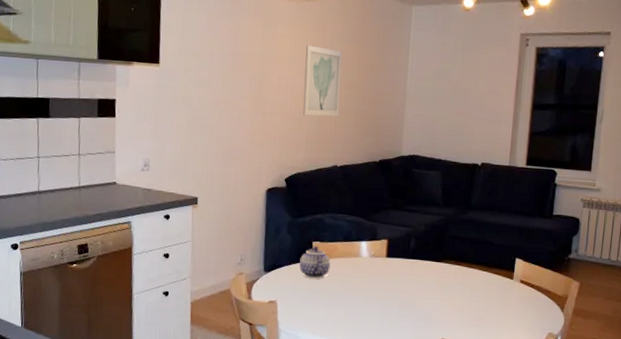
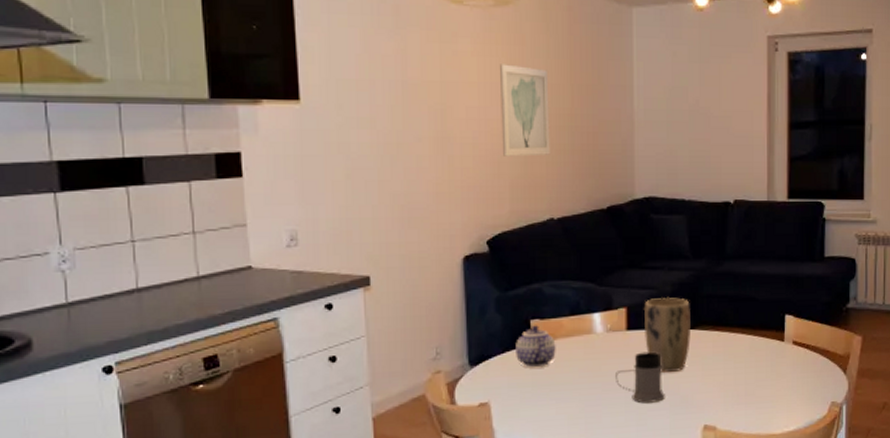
mug: none [374,275,412,316] -> present [616,351,665,403]
plant pot: none [399,234,439,294] -> present [643,296,691,372]

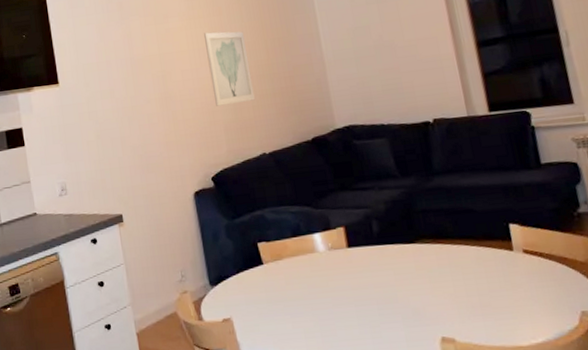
teapot: present [516,325,556,368] -> none [247,247,285,286]
mug: present [616,351,665,403] -> none [343,266,396,317]
plant pot: present [643,296,691,372] -> none [360,214,413,286]

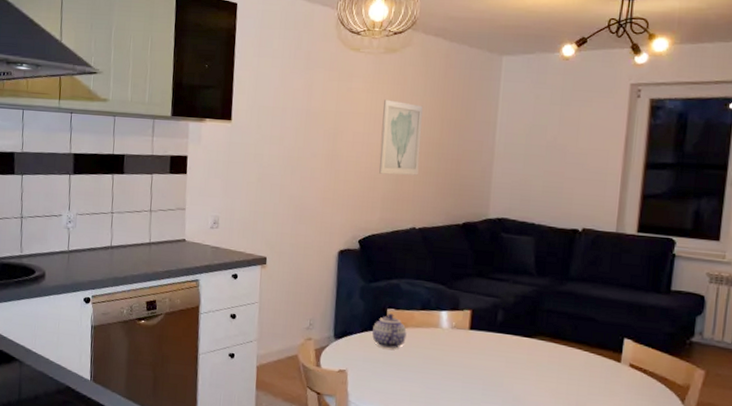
teapot: none [247,247,285,286] -> present [372,313,407,349]

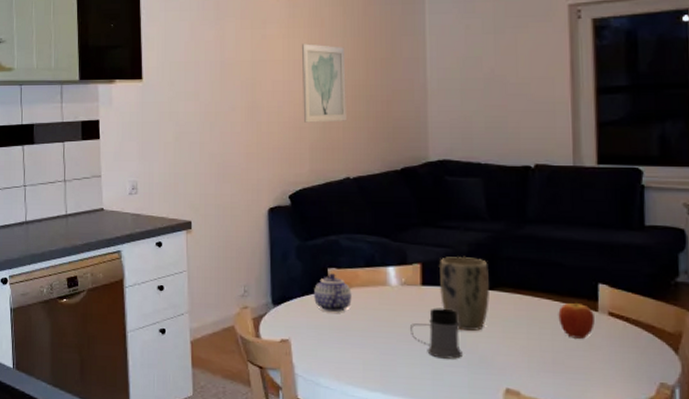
mug: none [455,350,499,397] -> present [410,308,462,359]
plant pot: none [484,306,531,373] -> present [438,256,489,331]
fruit: none [586,352,617,386] -> present [558,301,595,339]

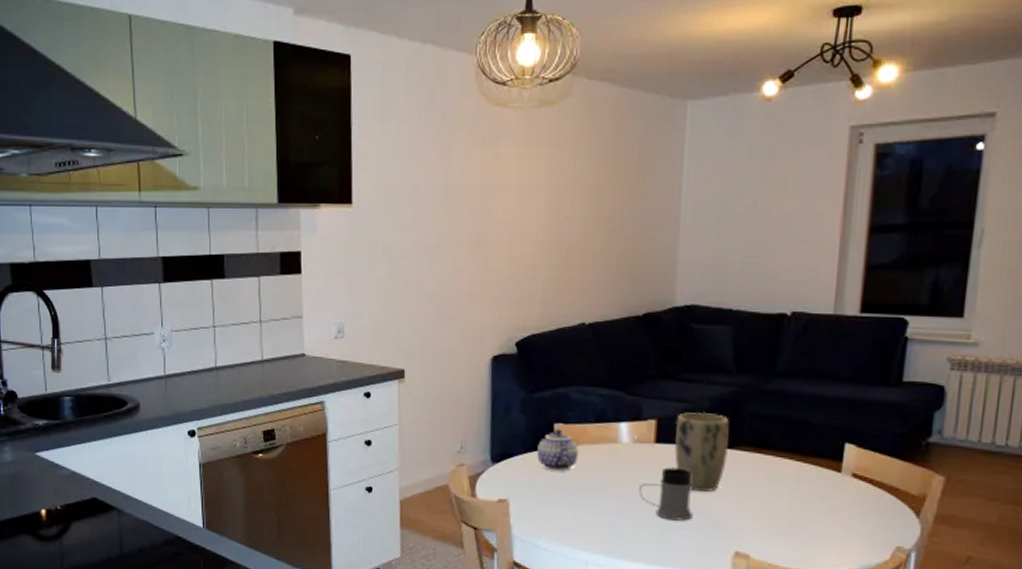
wall art: present [302,44,346,123] -> none [537,166,590,260]
fruit: present [558,301,595,339] -> none [798,461,837,501]

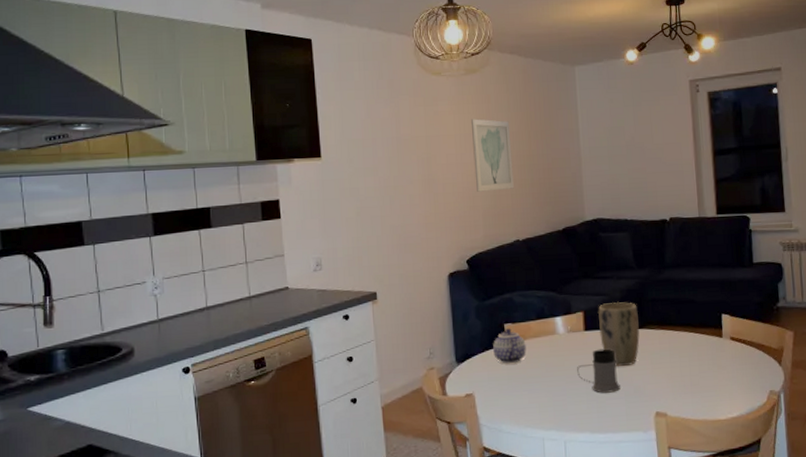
wall art: none [537,166,590,260] -> present [471,119,514,192]

